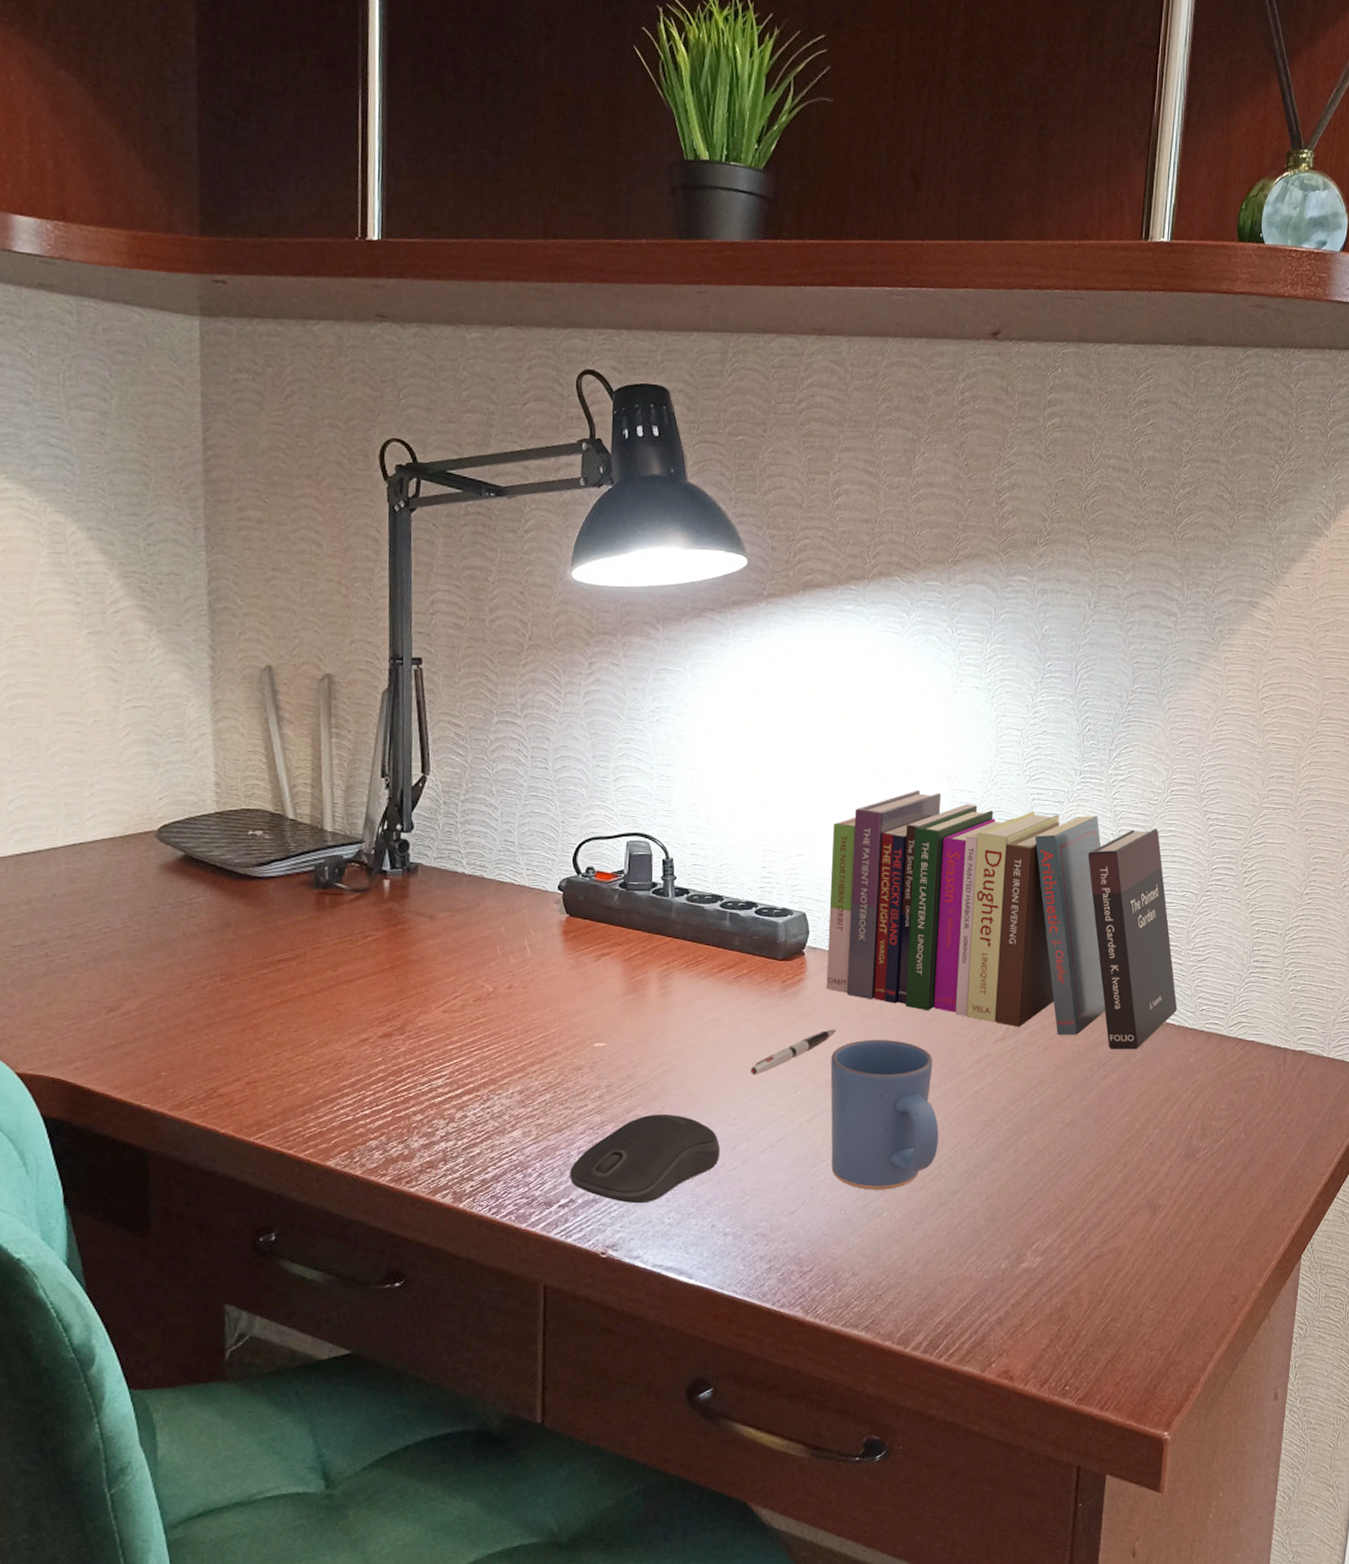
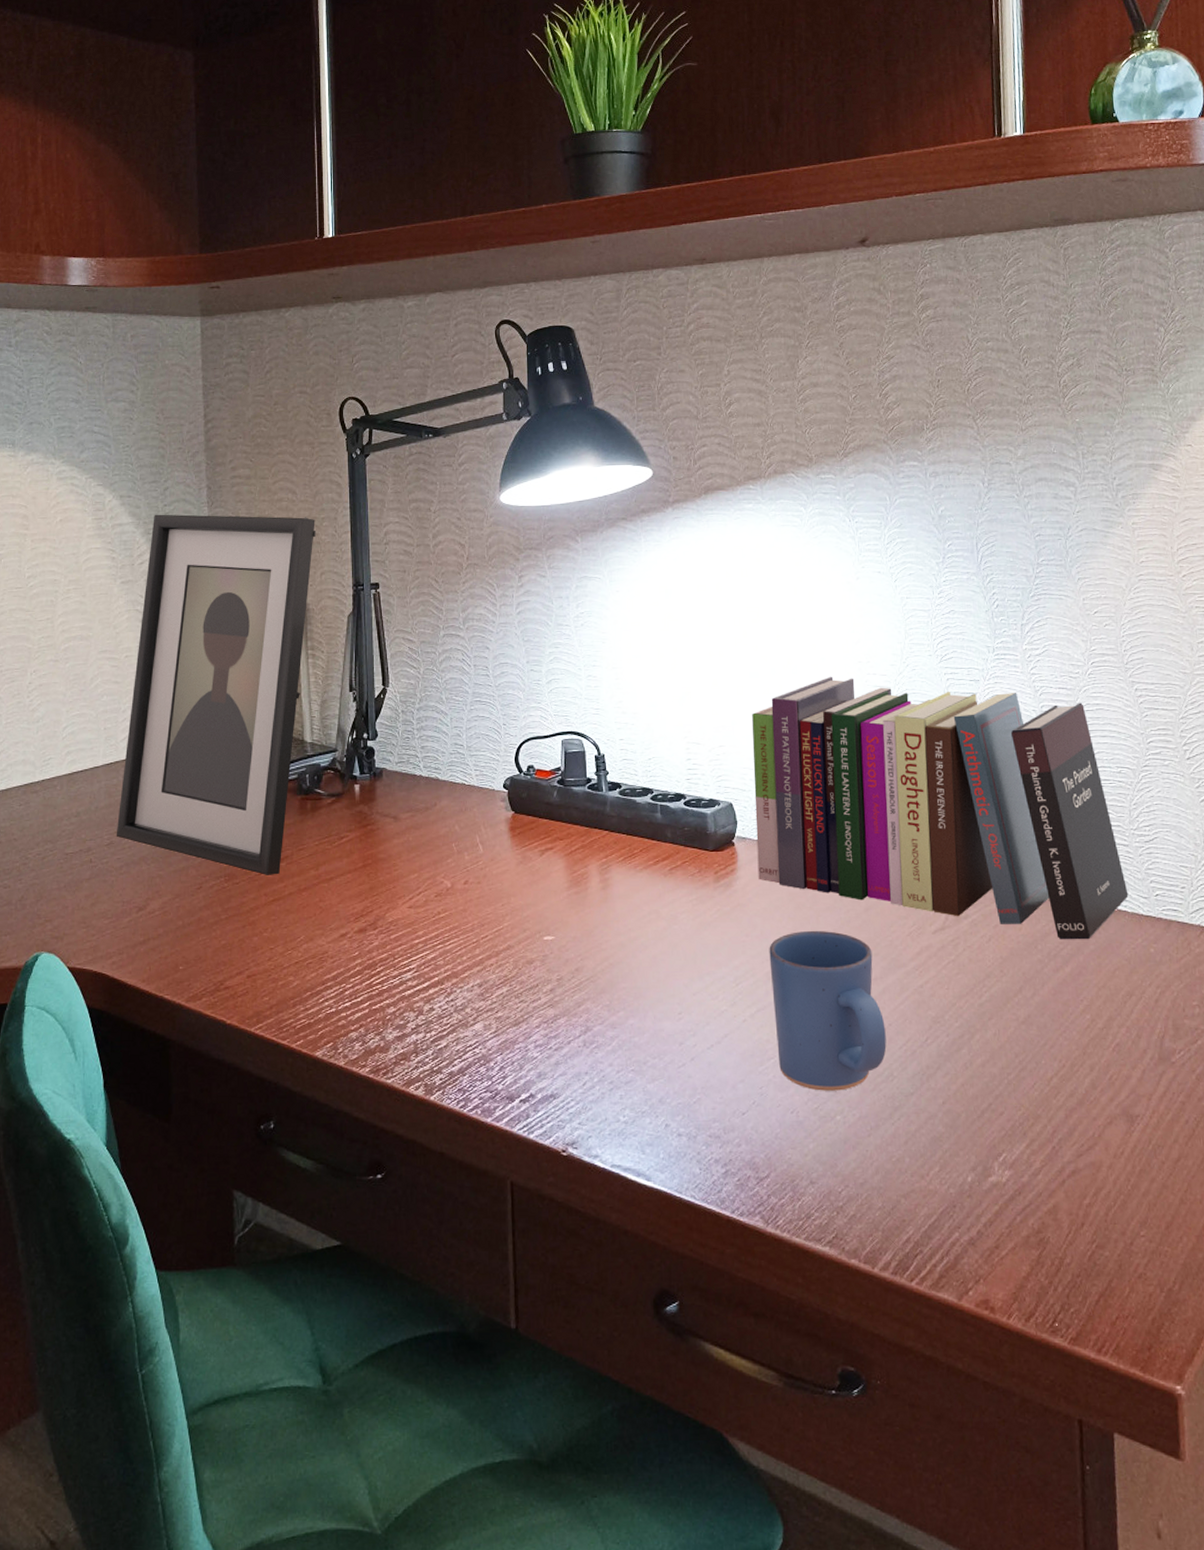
picture frame: none [80,554,346,975] -> present [116,514,317,875]
computer mouse: present [569,1113,721,1204] -> none [527,1007,669,1100]
pen: present [750,1029,836,1075] -> none [691,920,772,968]

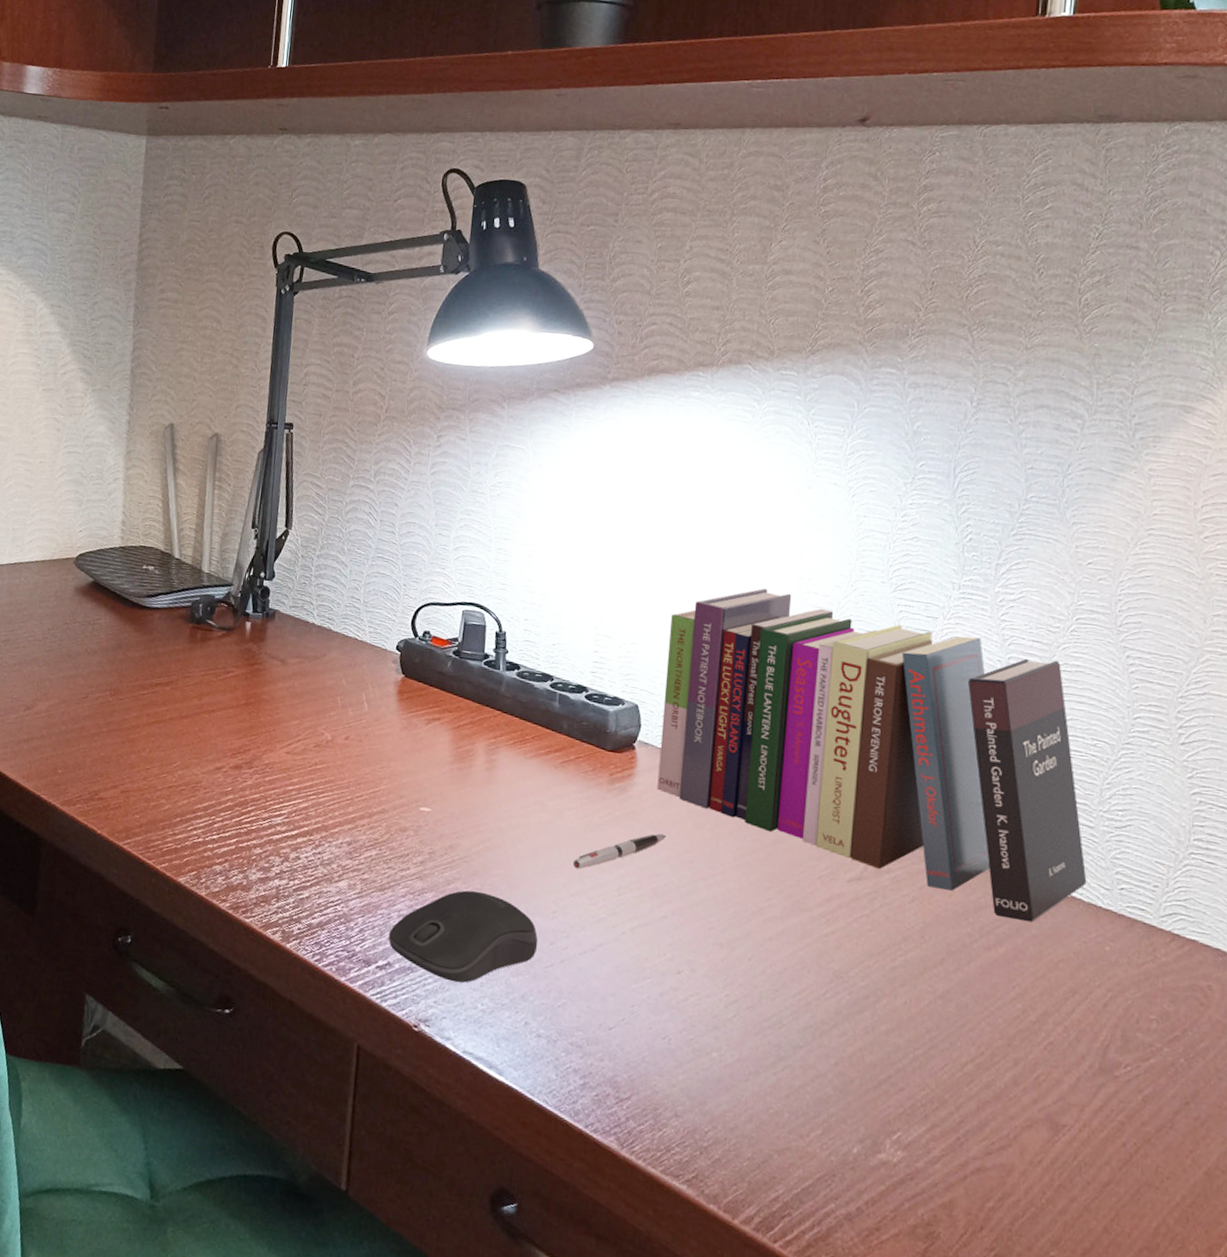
picture frame: present [116,514,317,875] -> none [12,327,237,698]
computer mouse: none [527,1007,669,1100] -> present [388,890,538,983]
pen: none [691,920,772,968] -> present [572,833,666,870]
mug: present [769,931,887,1091] -> none [655,851,780,1028]

